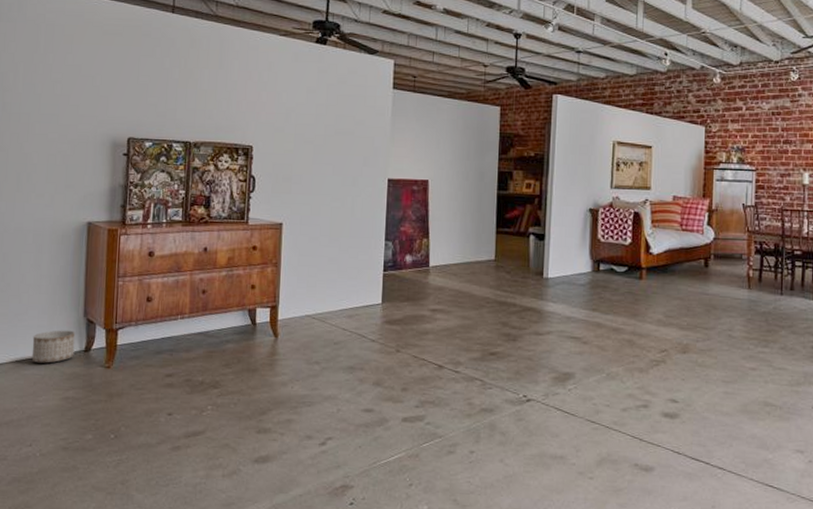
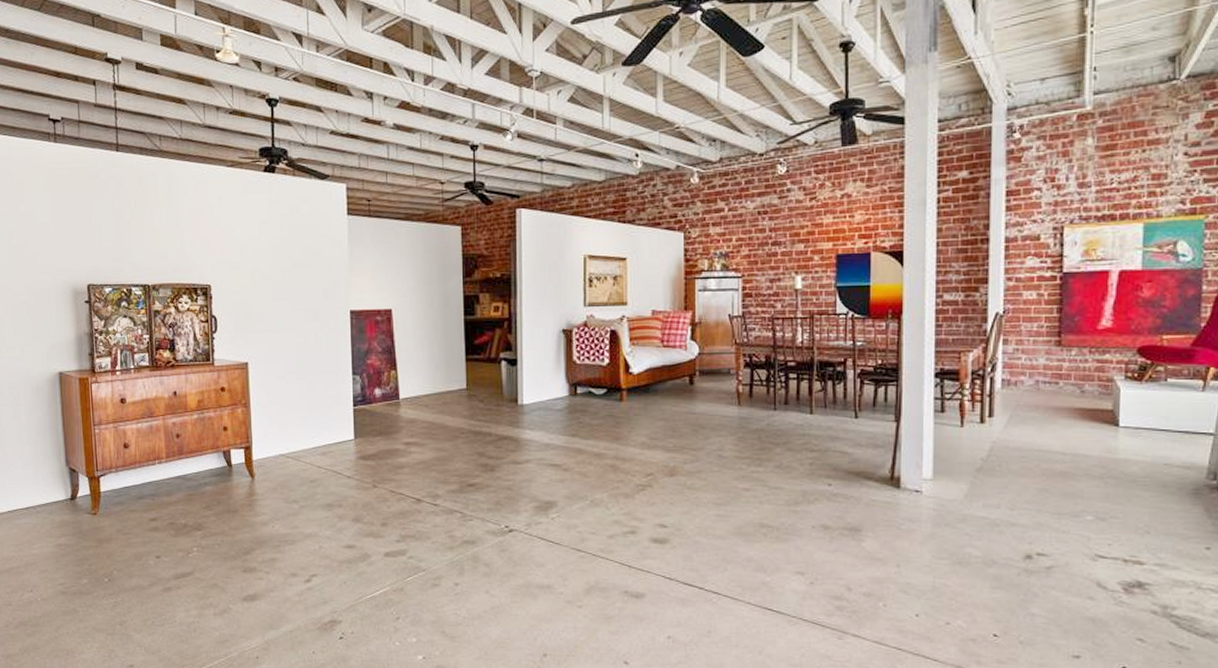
planter: present [31,330,76,364] -> none [21,479,62,513]

